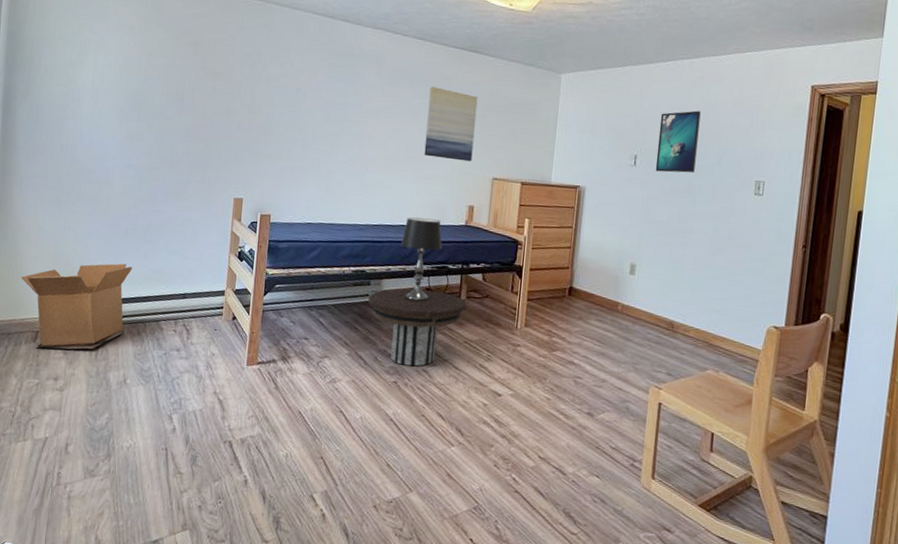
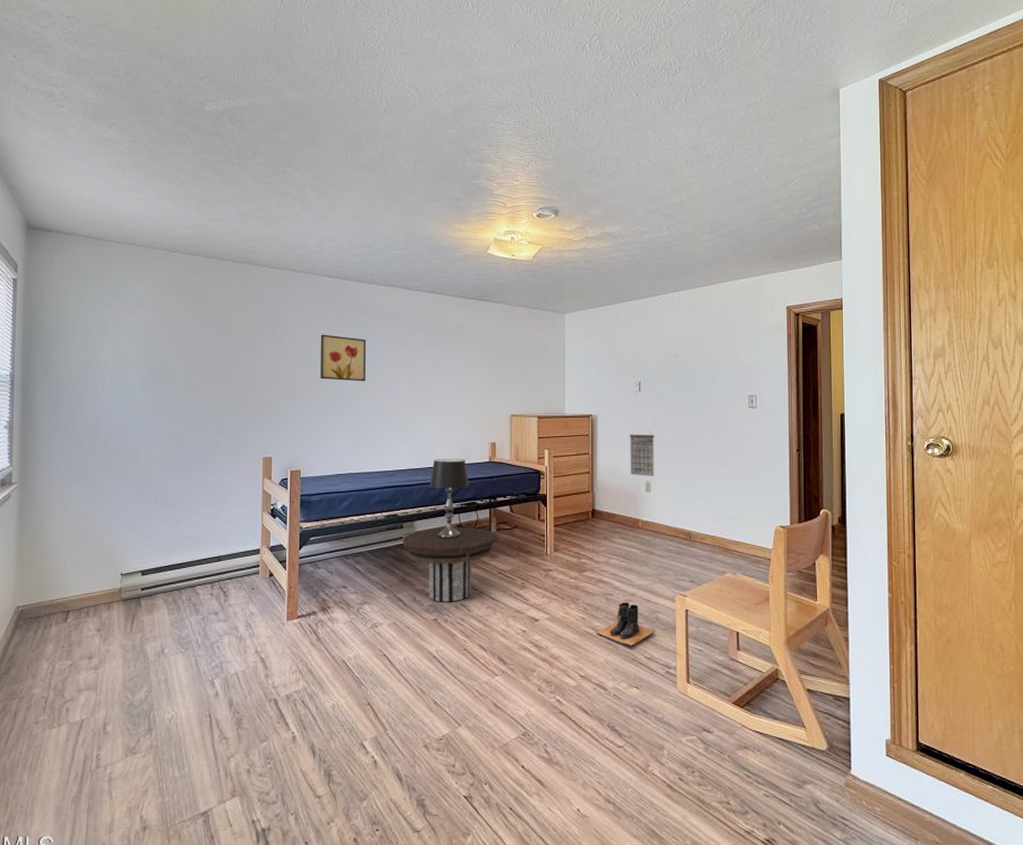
cardboard box: present [21,263,133,350] -> none [48,533,165,627]
wall art: none [298,74,347,129] -> present [320,334,366,382]
wall art: present [424,87,478,162] -> none [444,335,490,402]
boots: none [560,387,624,435] -> present [596,602,655,647]
calendar: none [615,209,646,259] -> present [630,430,655,476]
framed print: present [655,110,701,173] -> none [658,337,694,395]

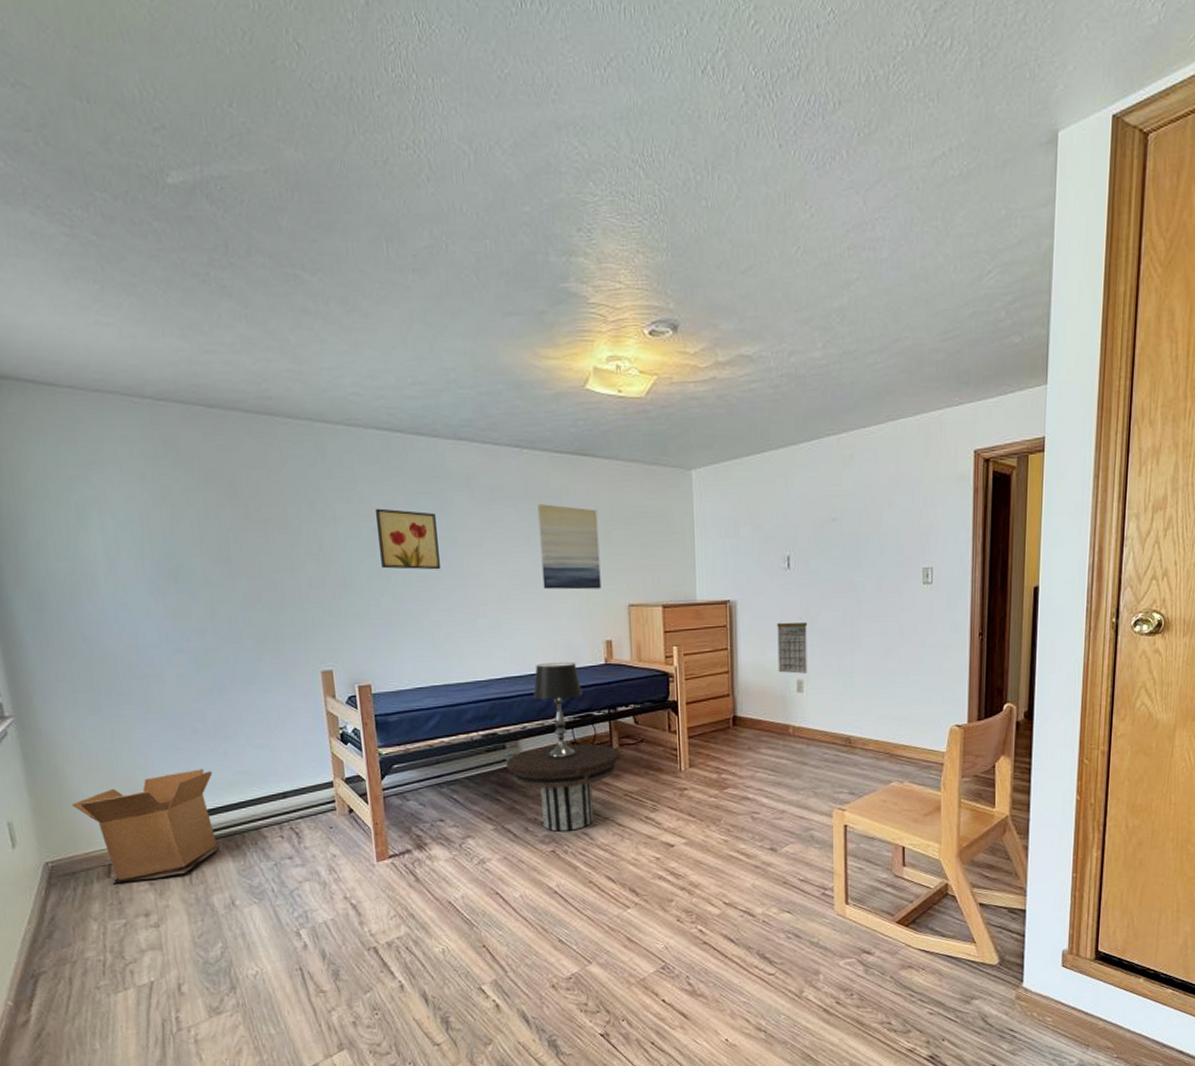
cardboard box: none [48,533,165,627] -> present [71,769,220,882]
wall art: none [444,335,490,402] -> present [537,504,601,590]
boots: present [596,602,655,647] -> none [741,820,809,869]

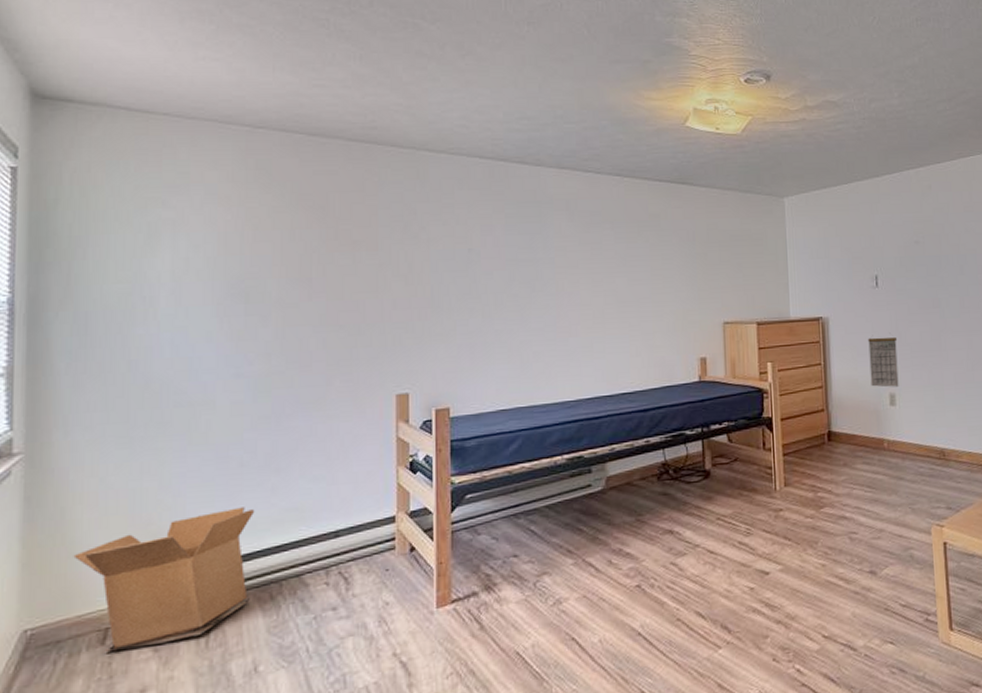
wall art: present [374,508,440,570] -> none [471,231,534,290]
side table: present [506,744,620,832] -> none [591,464,712,563]
table lamp: present [533,662,582,759] -> none [624,380,675,483]
wall art: present [537,504,601,590] -> none [636,227,697,308]

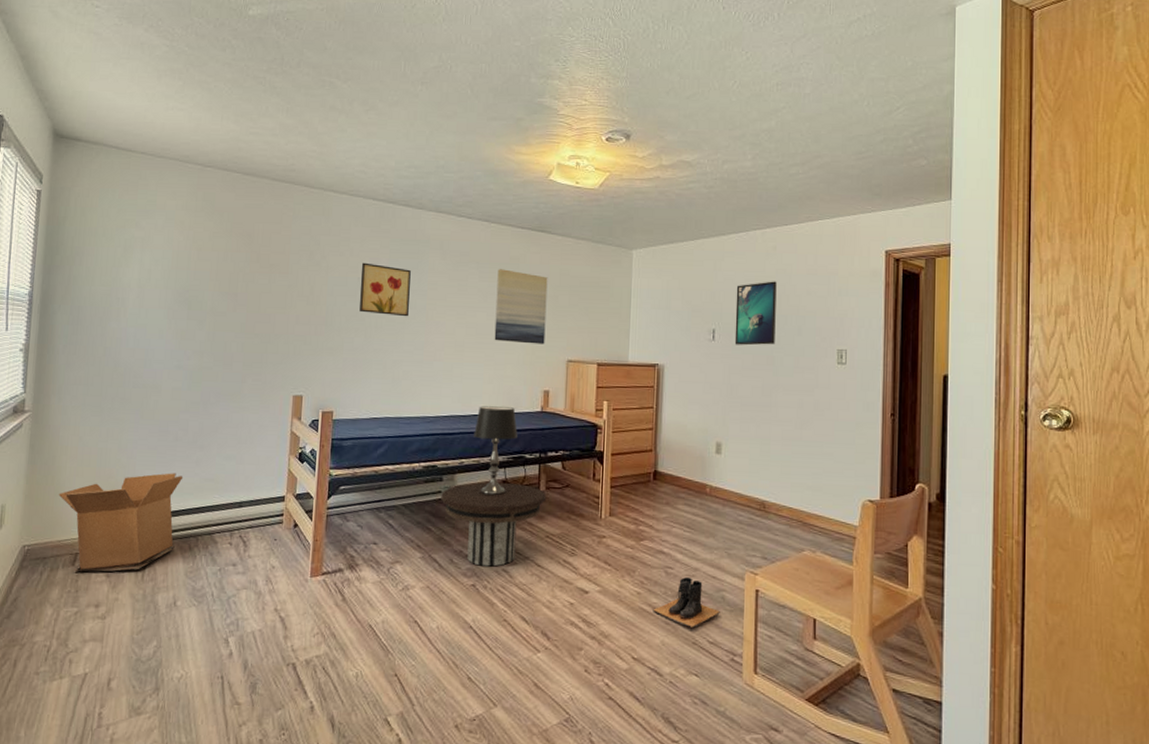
wall art: none [471,231,534,290] -> present [359,262,411,317]
side table: none [591,464,712,563] -> present [441,482,545,567]
table lamp: none [624,380,675,483] -> present [474,406,518,496]
wall art: none [636,227,697,308] -> present [494,269,548,344]
boots: none [840,540,910,594] -> present [653,577,720,629]
calendar: present [868,332,899,388] -> none [699,384,729,437]
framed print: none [895,221,939,290] -> present [734,281,777,346]

